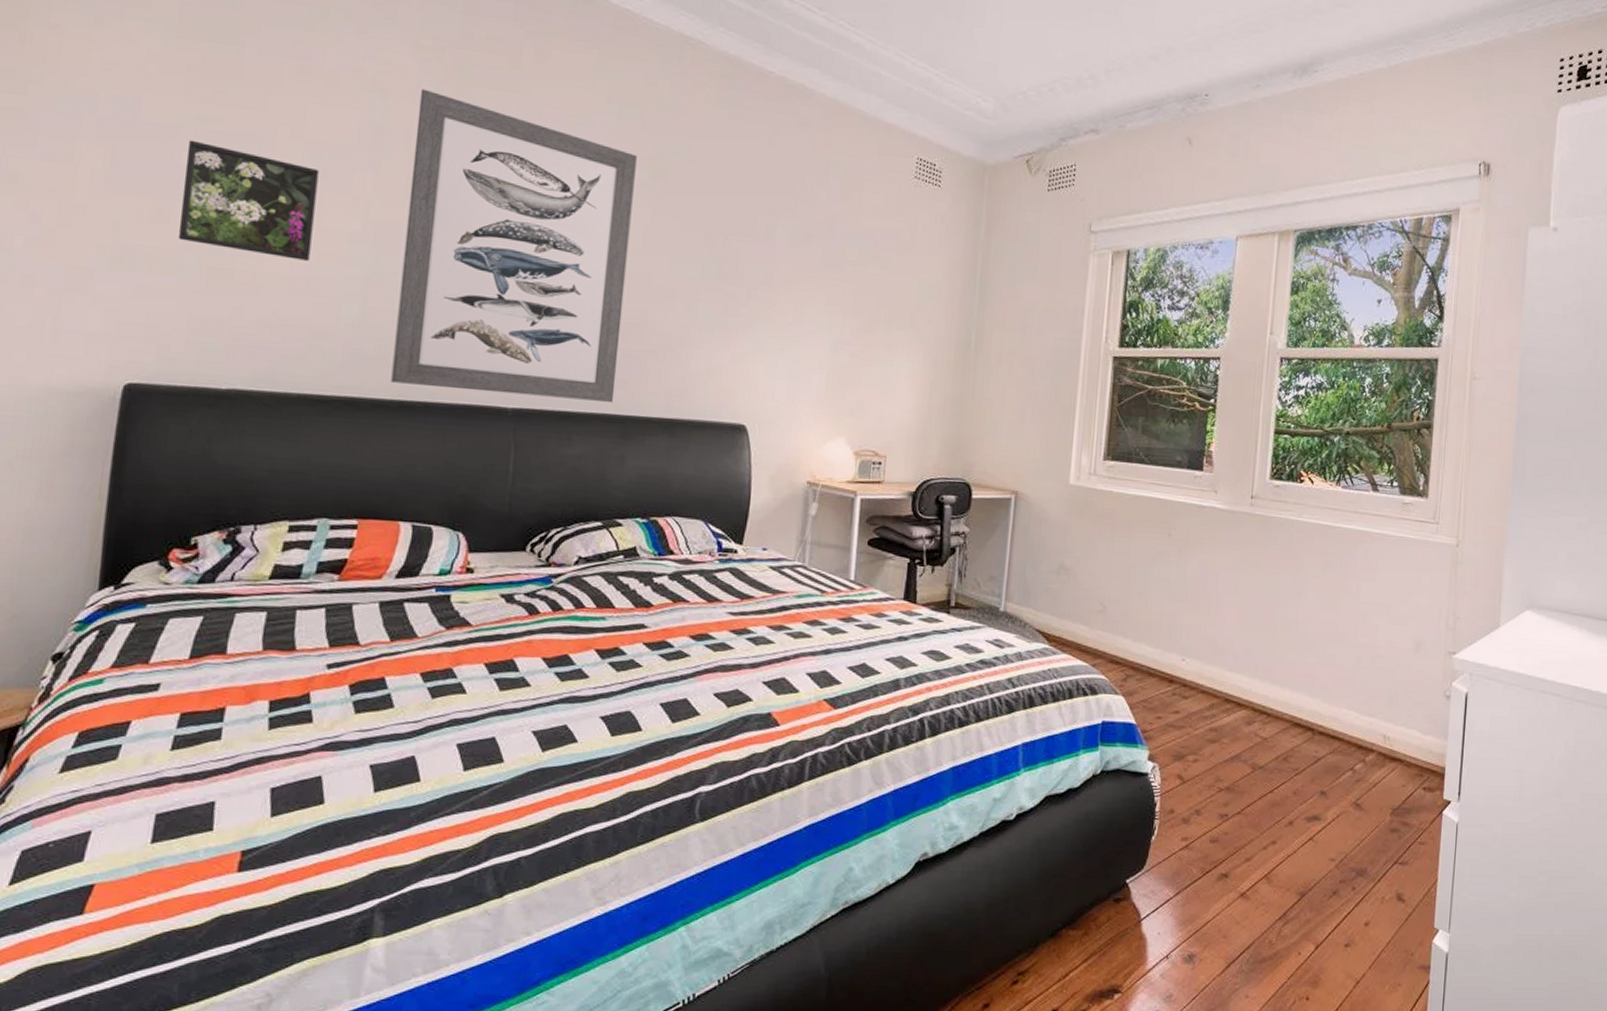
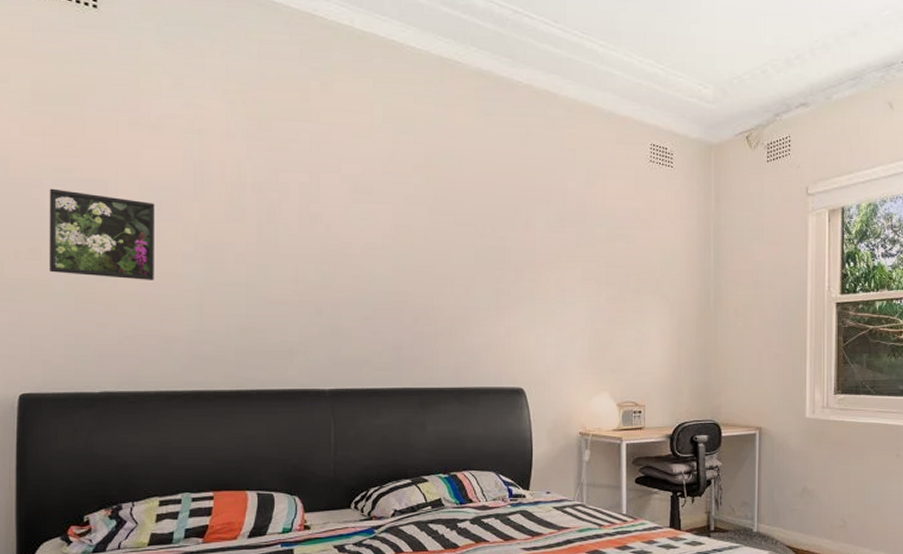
wall art: present [391,89,637,402] -> none [229,126,412,378]

